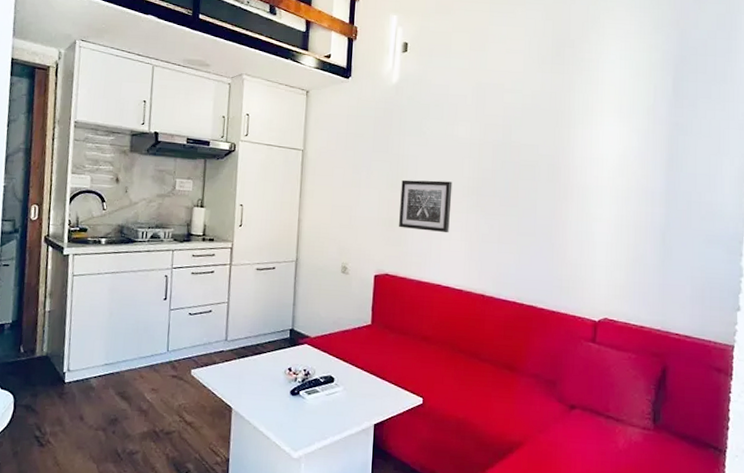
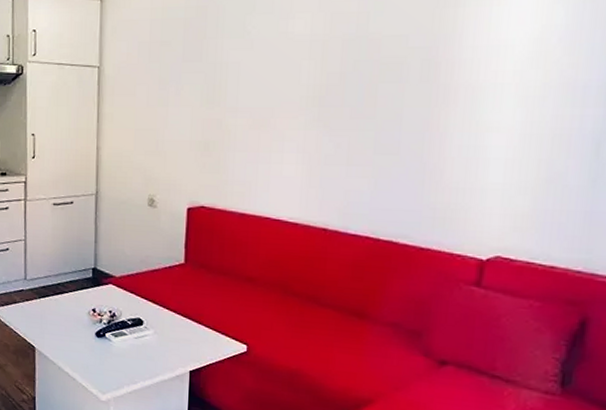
wall art: present [399,179,453,233] -> none [217,91,286,156]

